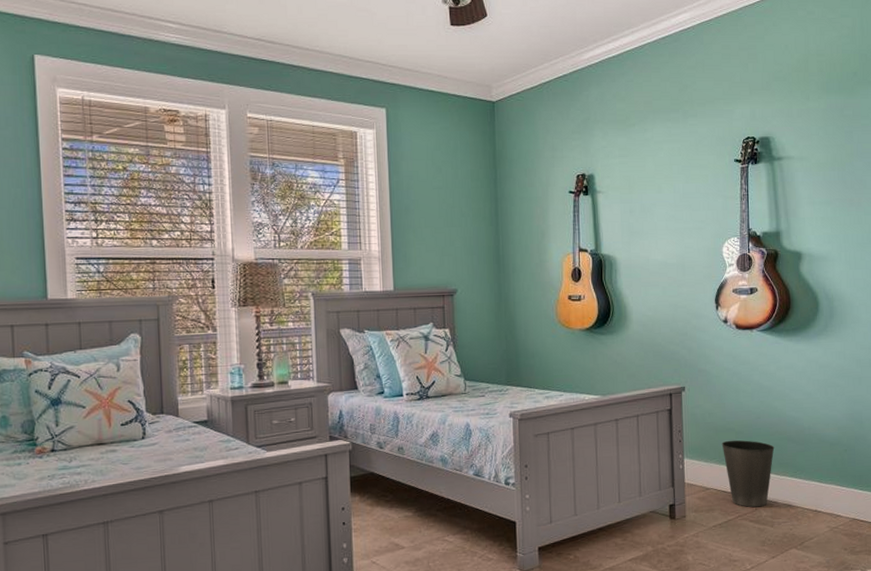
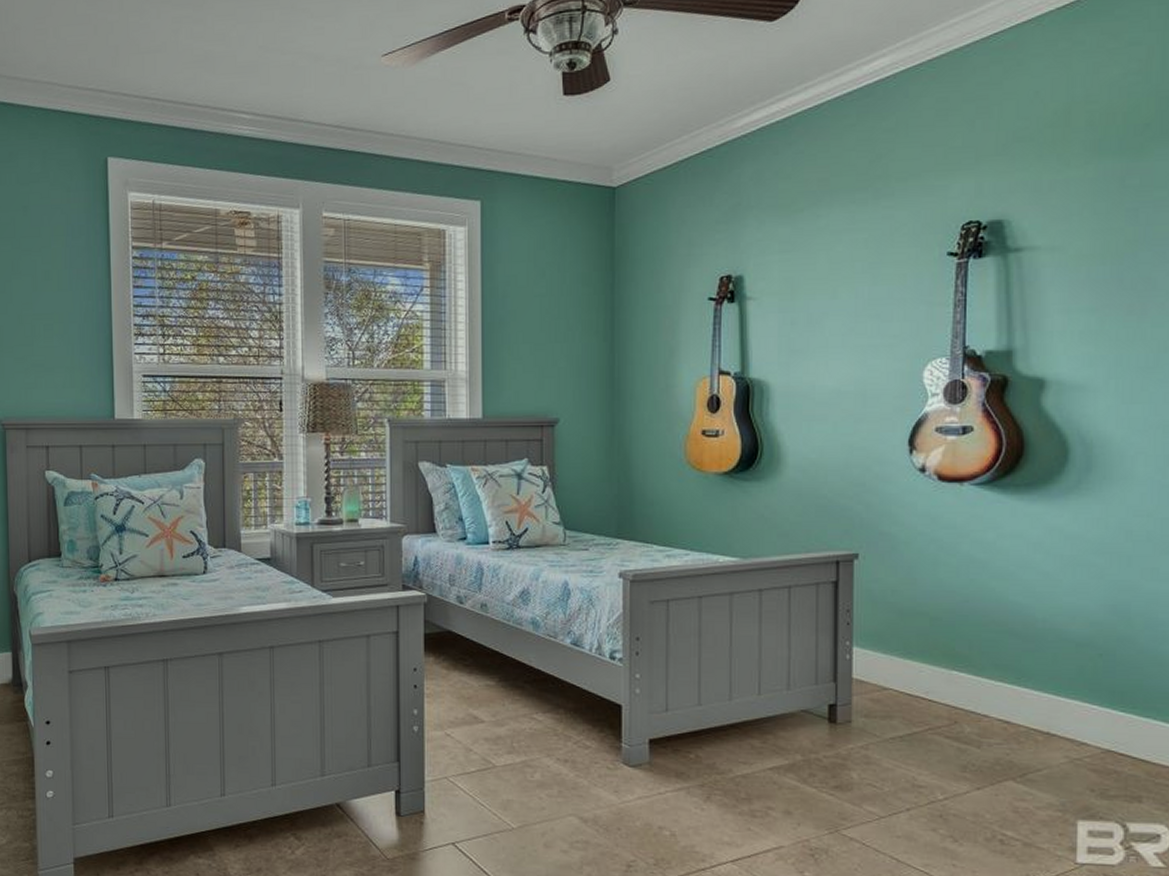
waste basket: present [721,440,775,508] -> none [908,628,988,720]

